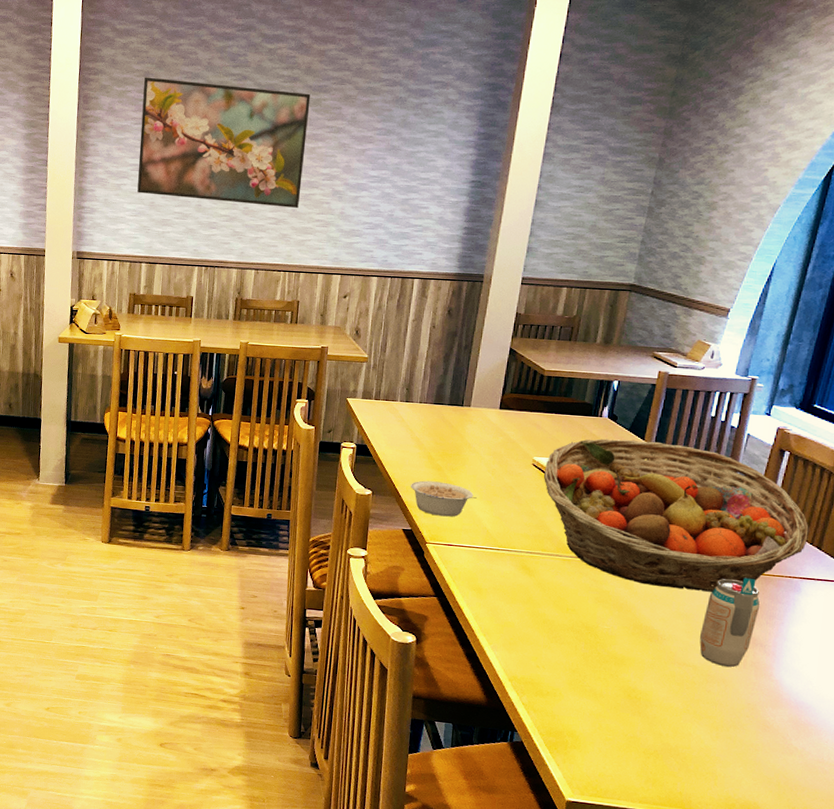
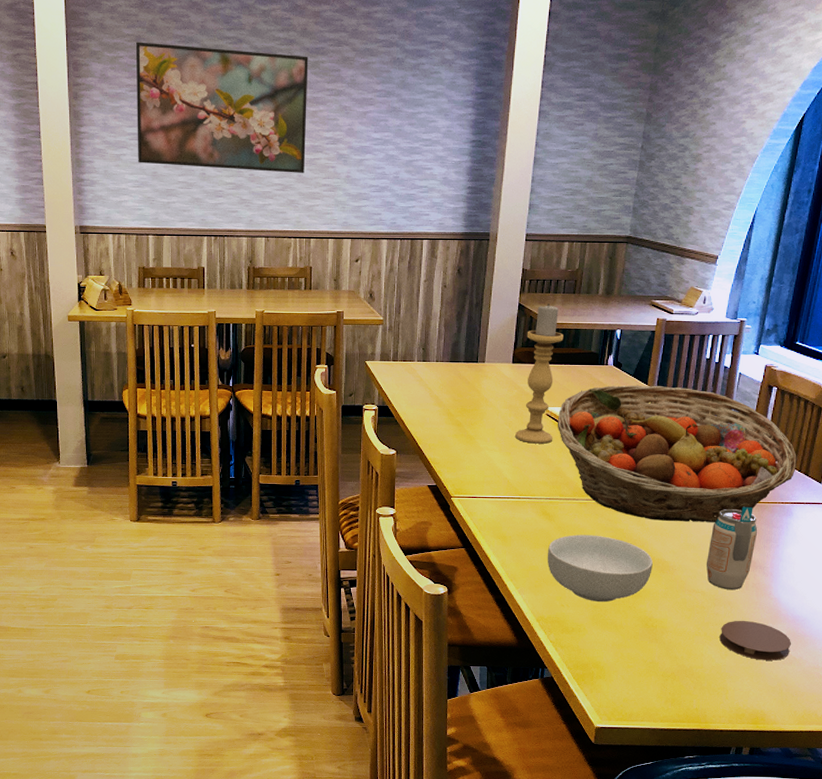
legume: present [411,480,477,517] -> none [433,437,496,470]
candle holder: none [498,350,556,495] -> present [515,304,564,444]
cereal bowl: none [524,592,640,667] -> present [547,535,653,602]
coaster: none [710,700,794,749] -> present [719,620,792,661]

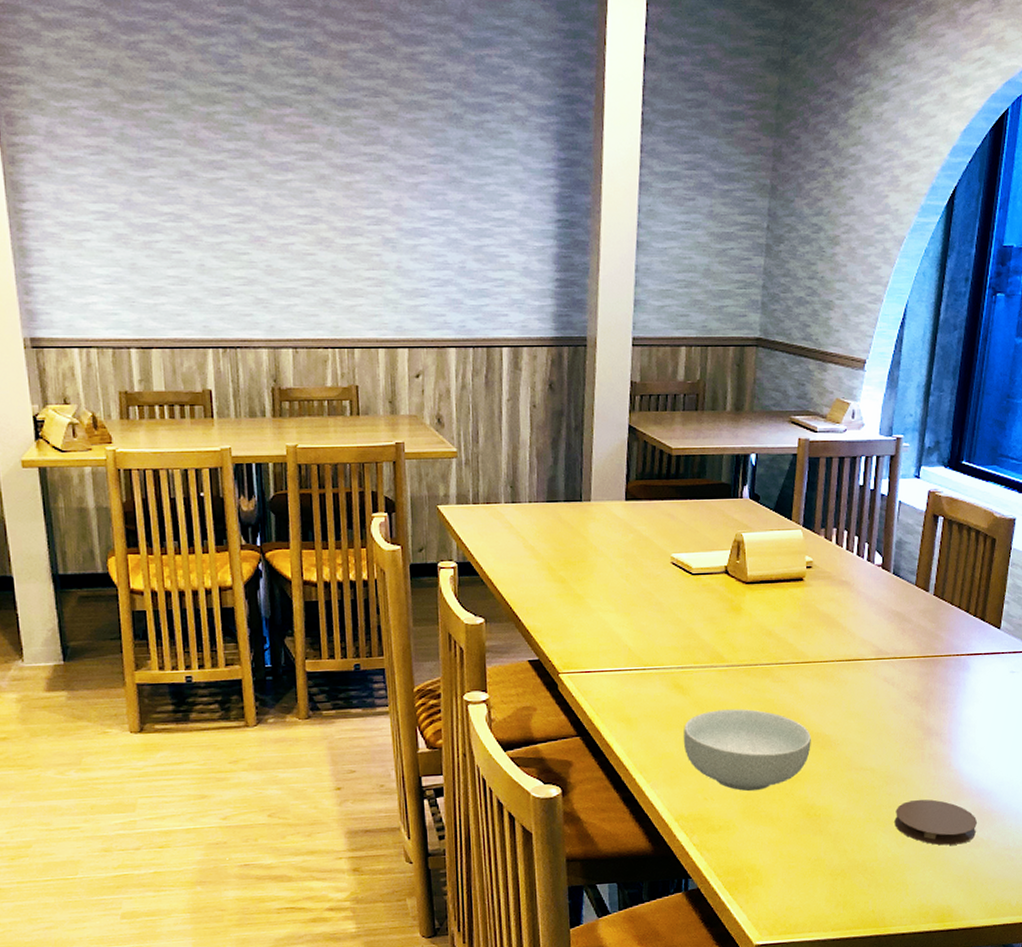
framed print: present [136,42,309,173] -> none [95,87,341,263]
candle holder: present [515,304,564,444] -> none [635,424,687,600]
fruit basket: present [557,385,797,522] -> none [685,520,971,686]
beverage can: present [706,506,757,590] -> none [874,662,930,764]

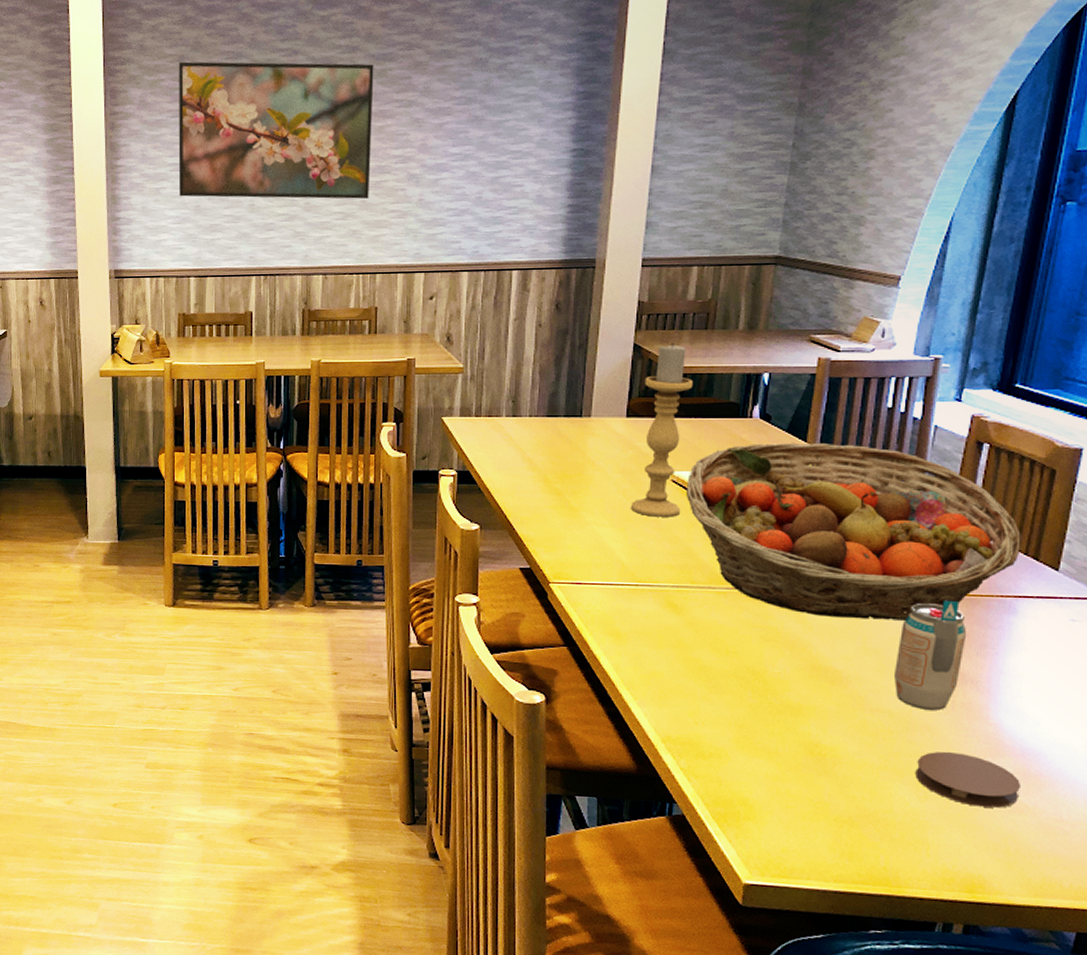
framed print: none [95,87,341,263] -> present [178,61,374,199]
candle holder: none [635,424,687,600] -> present [631,343,693,517]
cereal bowl: present [683,709,811,791] -> none [674,633,819,720]
fruit basket: none [685,520,971,686] -> present [685,442,1021,620]
beverage can: none [874,662,930,764] -> present [895,600,966,711]

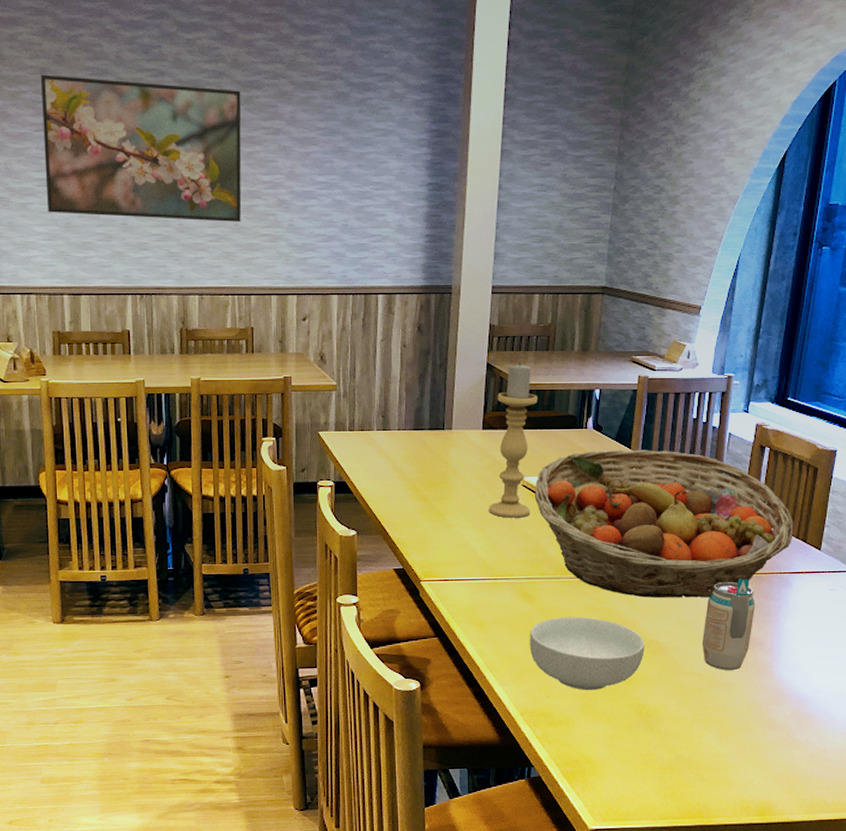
cereal bowl: none [674,633,819,720] -> present [529,616,644,690]
coaster: present [915,751,1022,808] -> none [719,703,797,746]

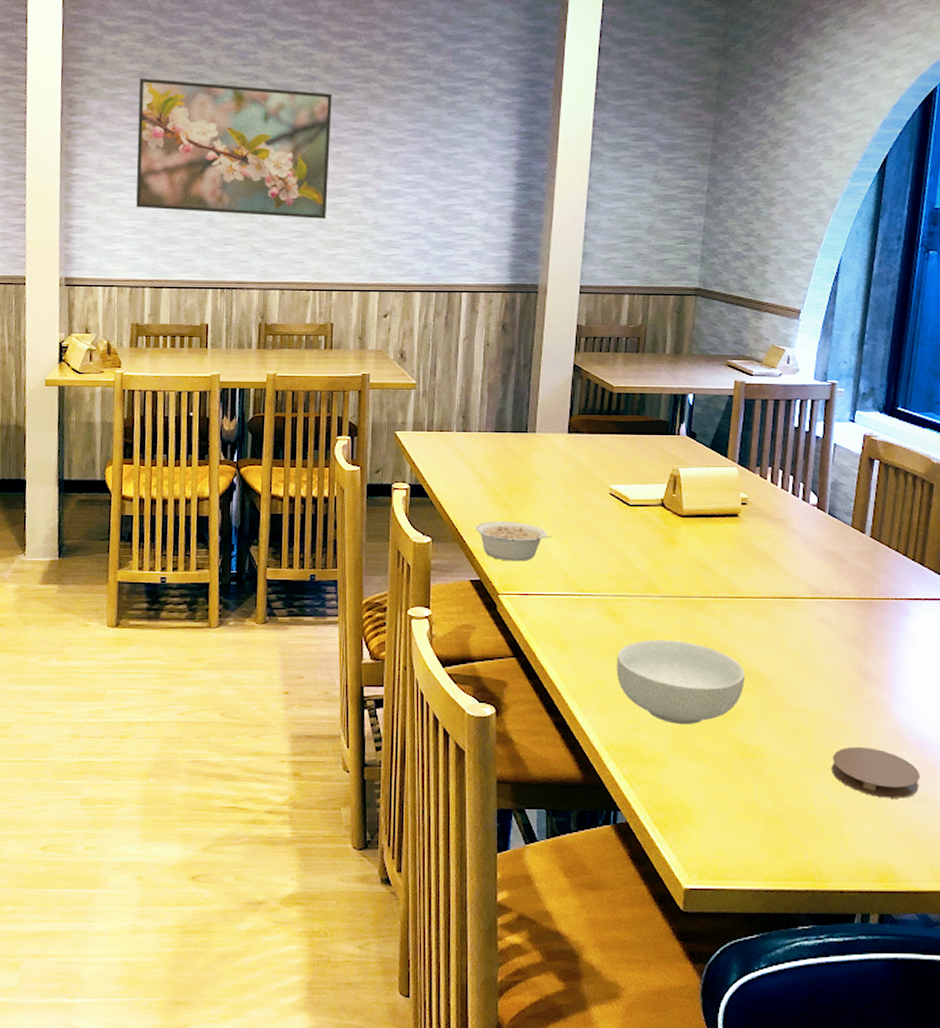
legume: none [398,513,468,551] -> present [476,521,551,561]
candle holder: present [489,362,538,518] -> none [574,364,627,529]
fruit basket: present [534,449,794,598] -> none [622,458,909,623]
beverage can: present [703,578,755,671] -> none [810,603,868,709]
coaster: none [719,703,797,746] -> present [831,746,921,798]

